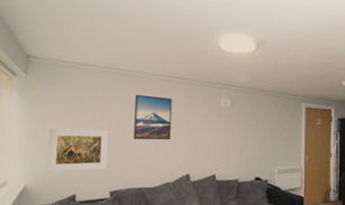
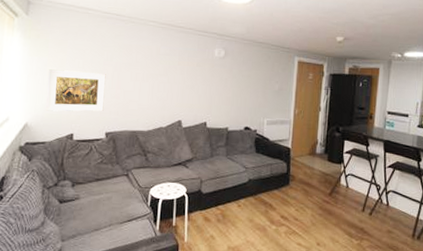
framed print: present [133,94,172,140] -> none [129,40,167,87]

